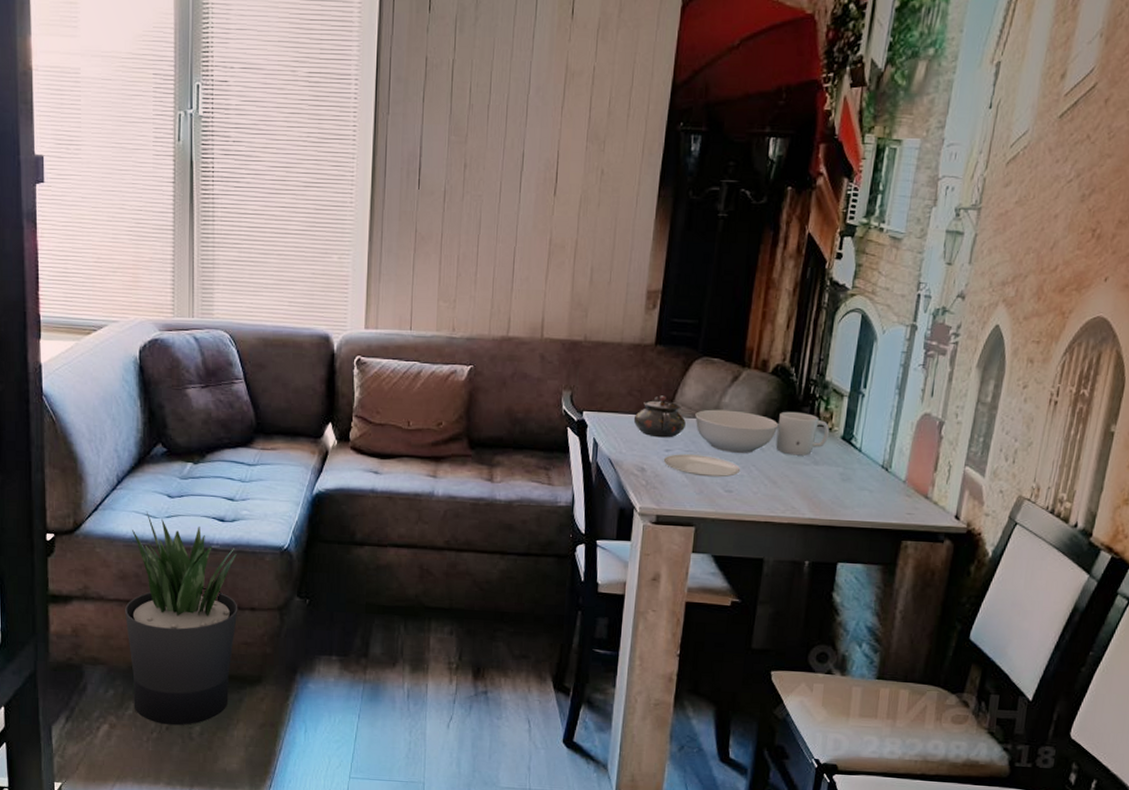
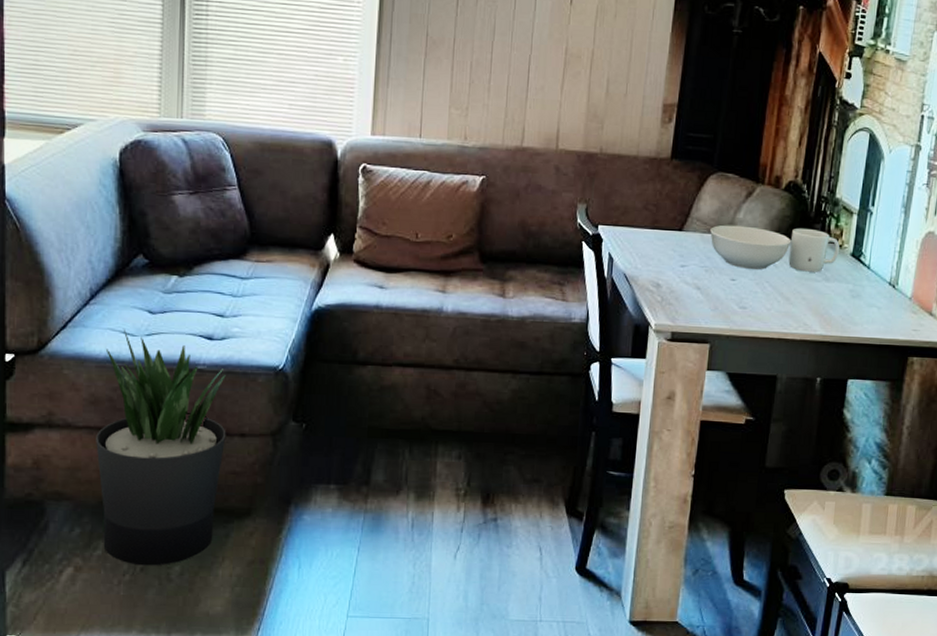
teapot: present [633,395,687,438] -> none [649,210,702,254]
plate: present [663,454,741,478] -> none [678,269,755,294]

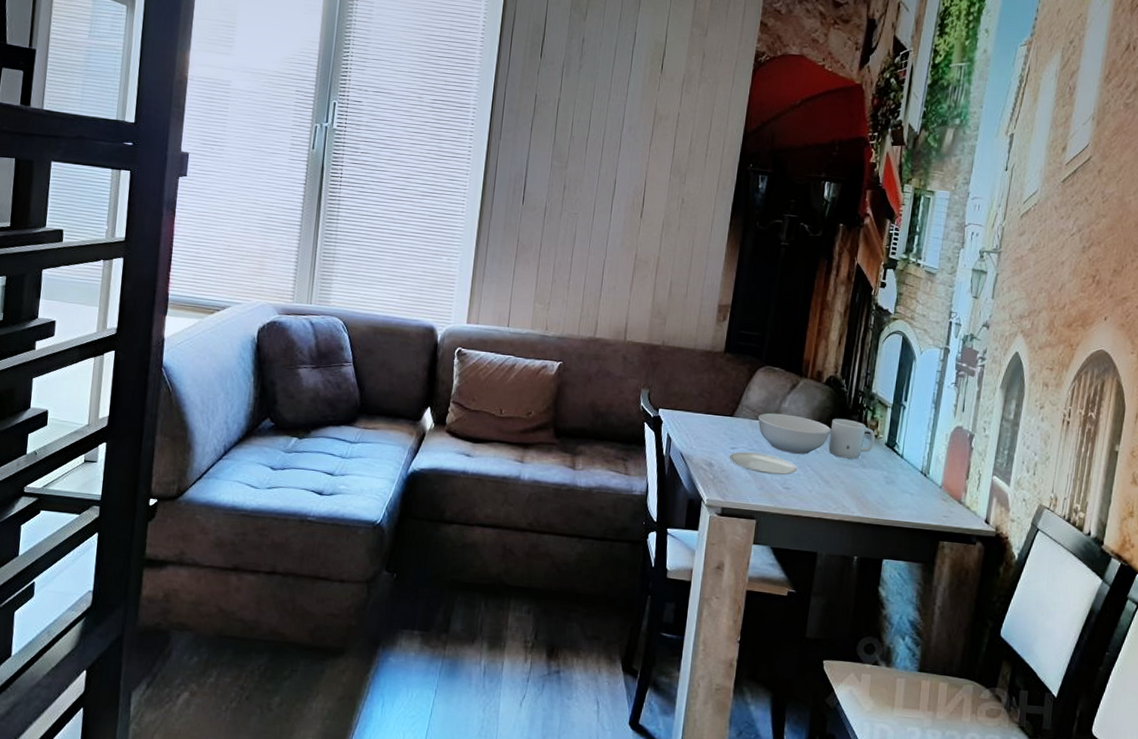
planter: present [96,328,226,566] -> none [216,481,331,696]
plate: none [678,269,755,294] -> present [729,451,798,475]

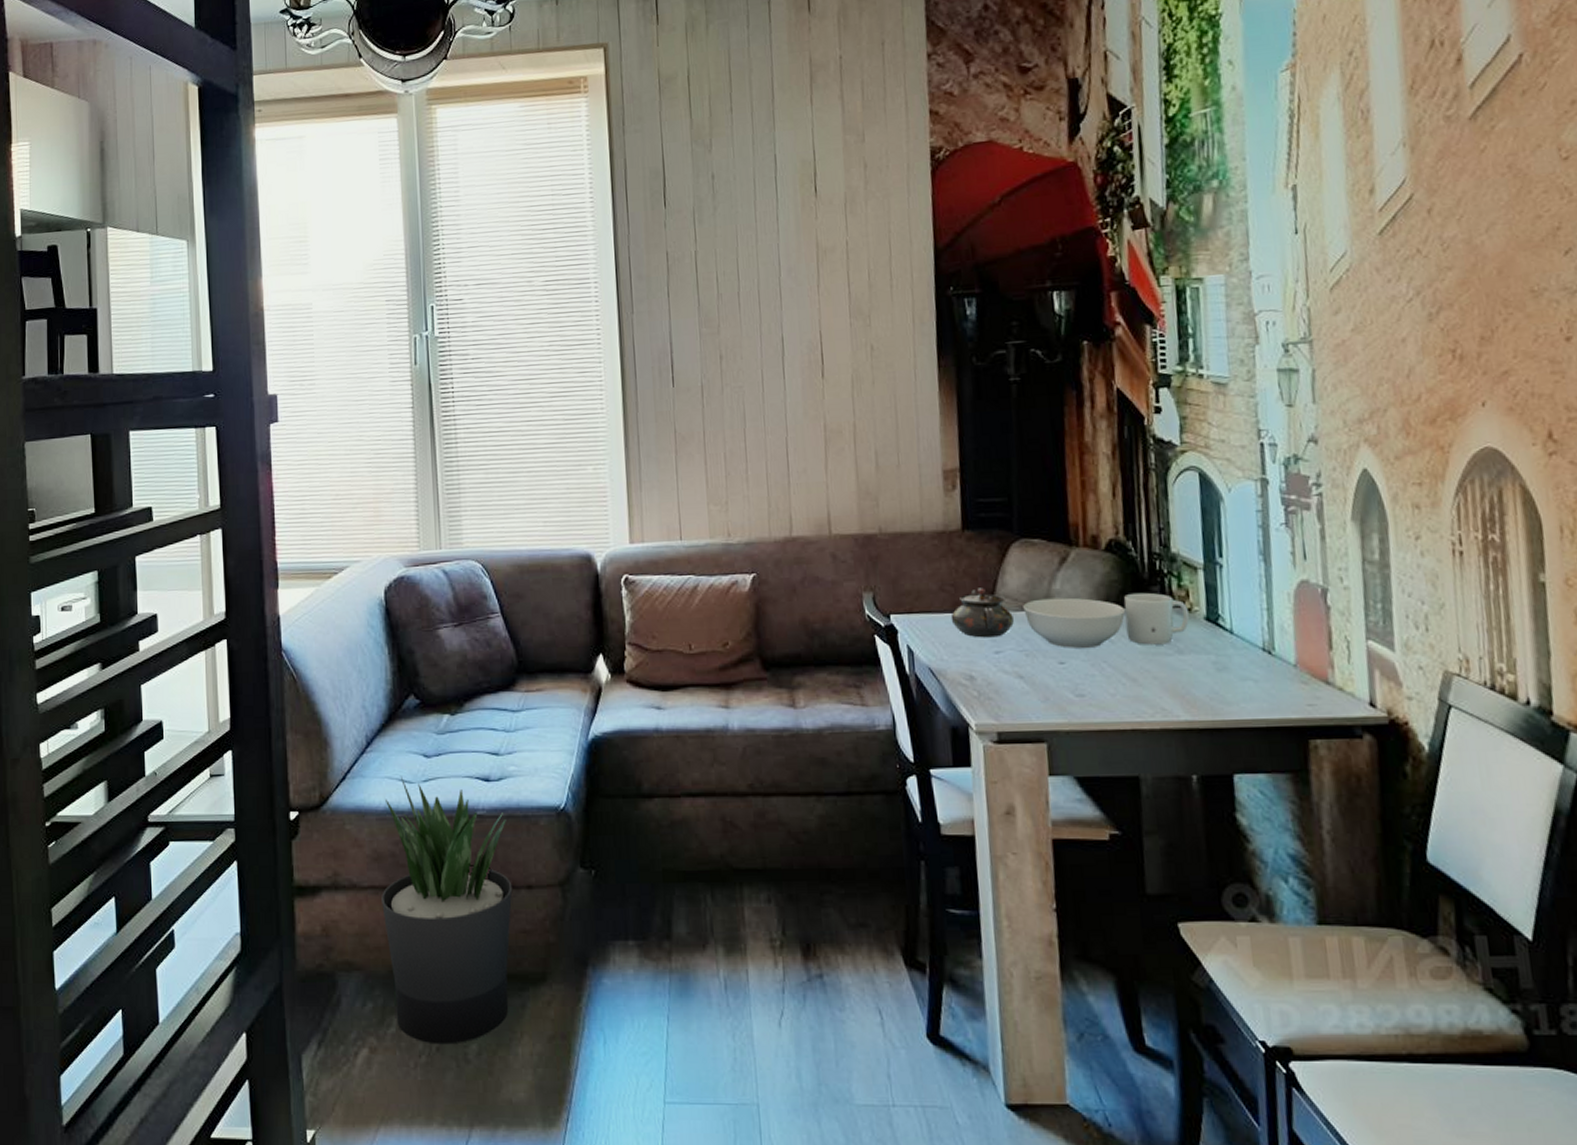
planter: none [216,481,331,696] -> present [381,775,513,1045]
teapot: none [703,398,751,437] -> present [950,588,1015,638]
plate: present [729,451,798,475] -> none [994,654,1090,680]

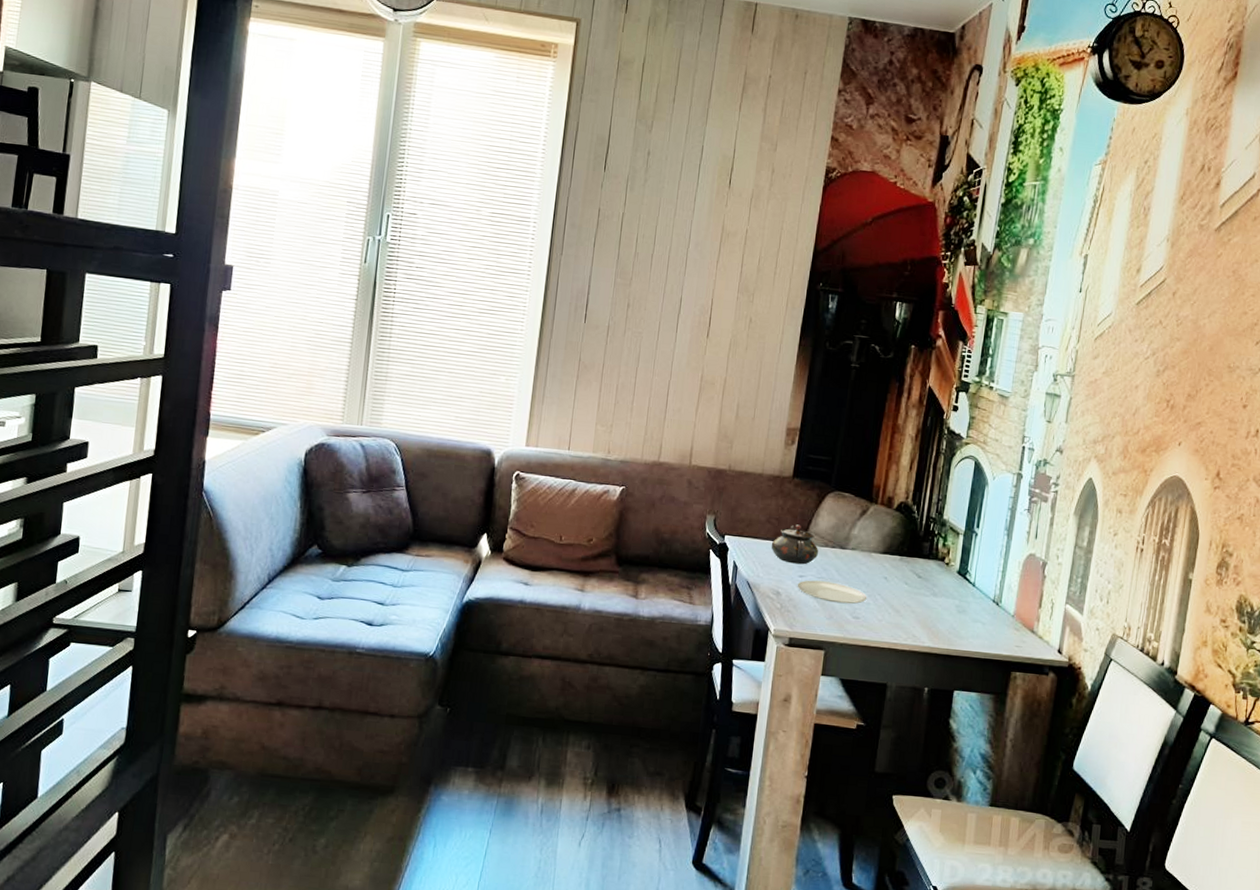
planter: present [381,775,513,1045] -> none [258,611,381,838]
plate: none [994,654,1090,680] -> present [797,580,867,604]
bowl: present [1023,597,1126,648] -> none [827,539,902,583]
mug: present [1123,592,1190,645] -> none [899,545,947,588]

